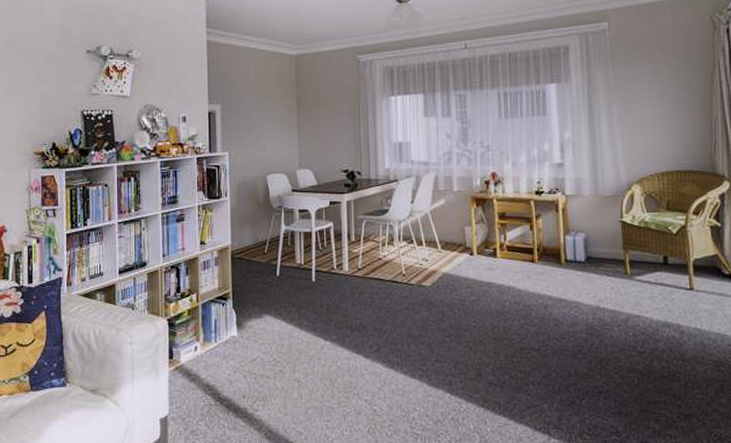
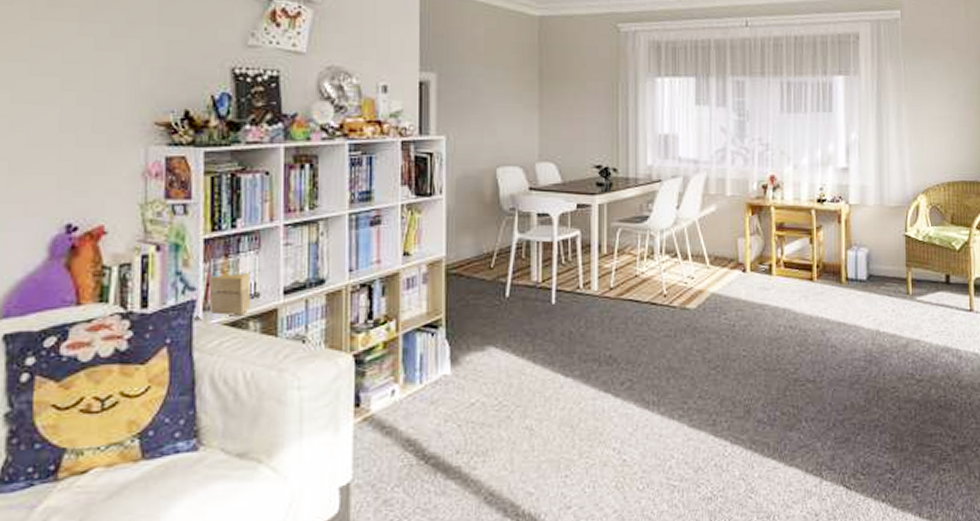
decorative box: none [70,258,97,290] -> present [209,273,250,316]

